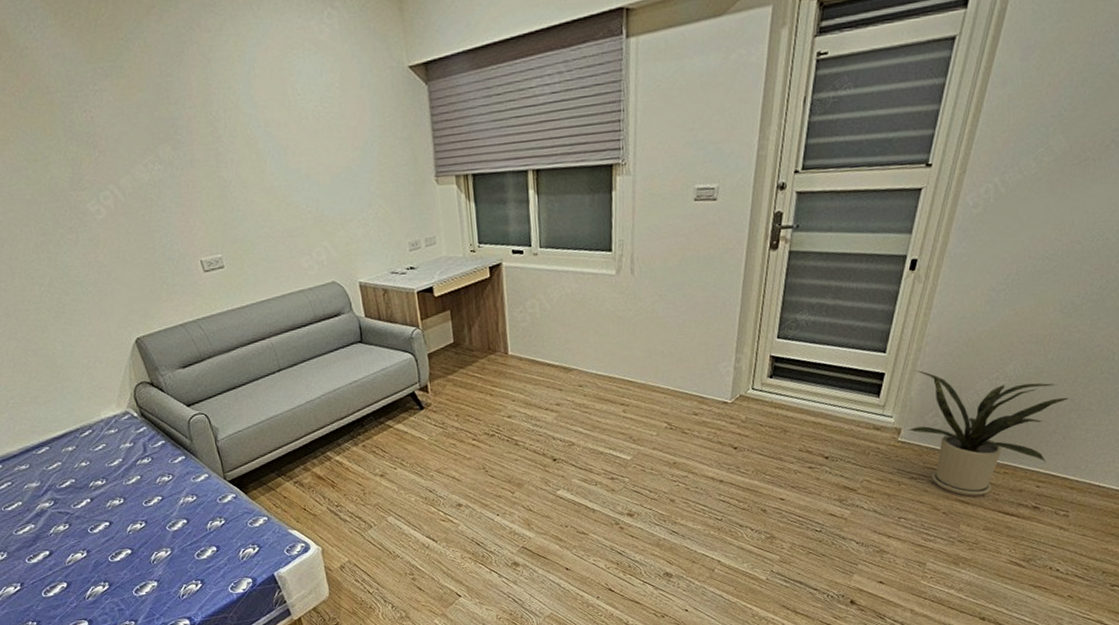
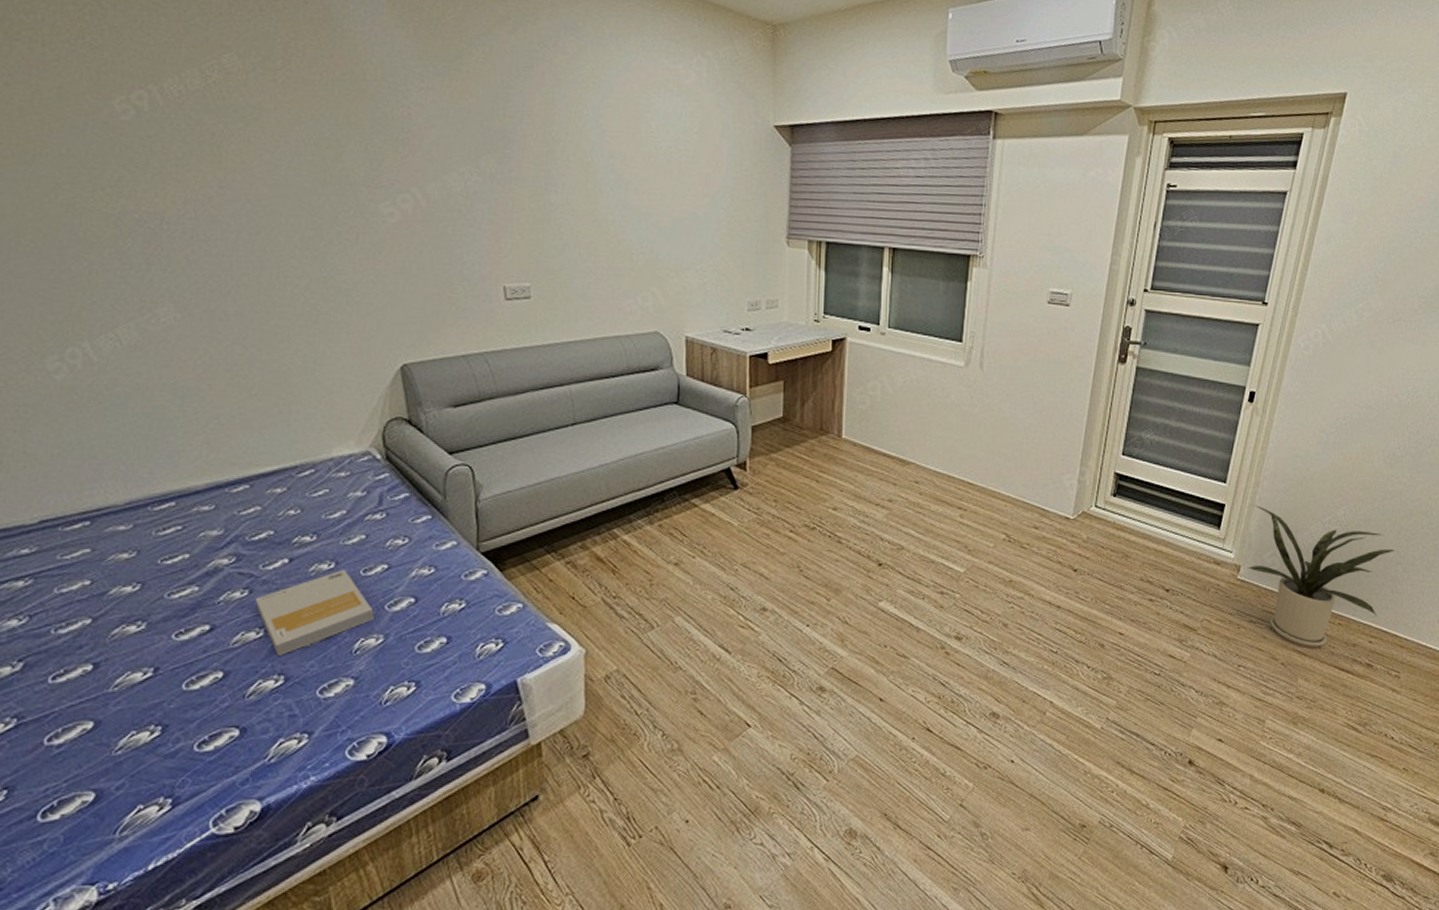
book: none [74,503,161,570] -> present [254,569,374,657]

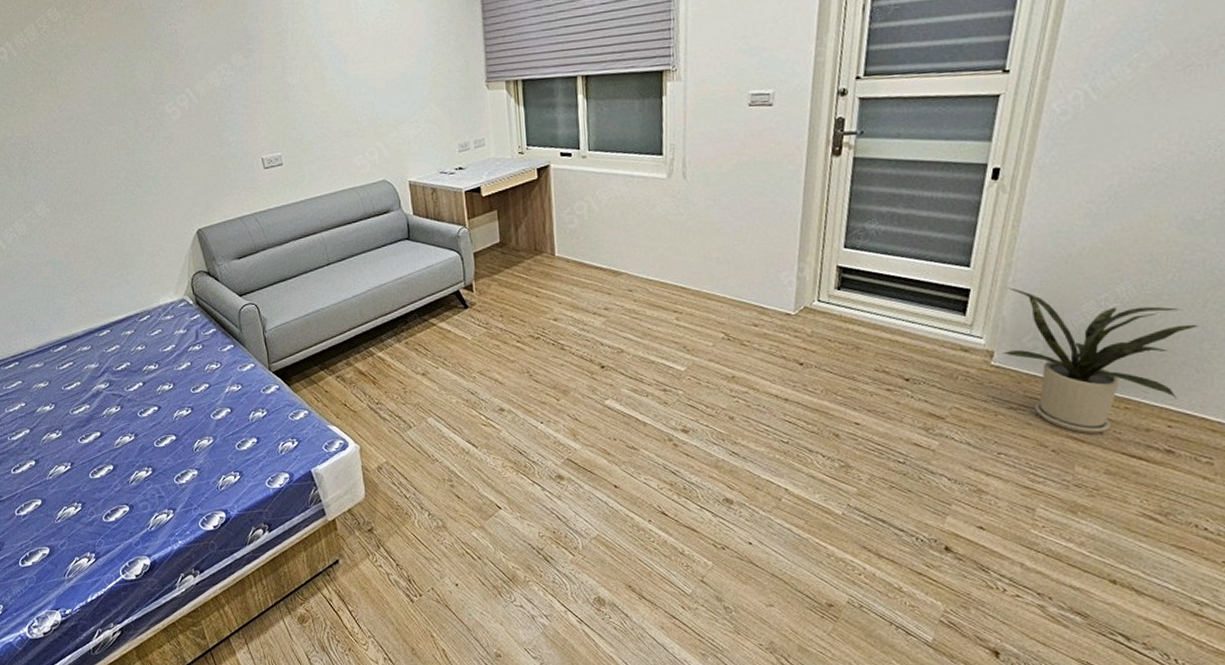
book: present [254,569,374,657] -> none [125,389,205,454]

